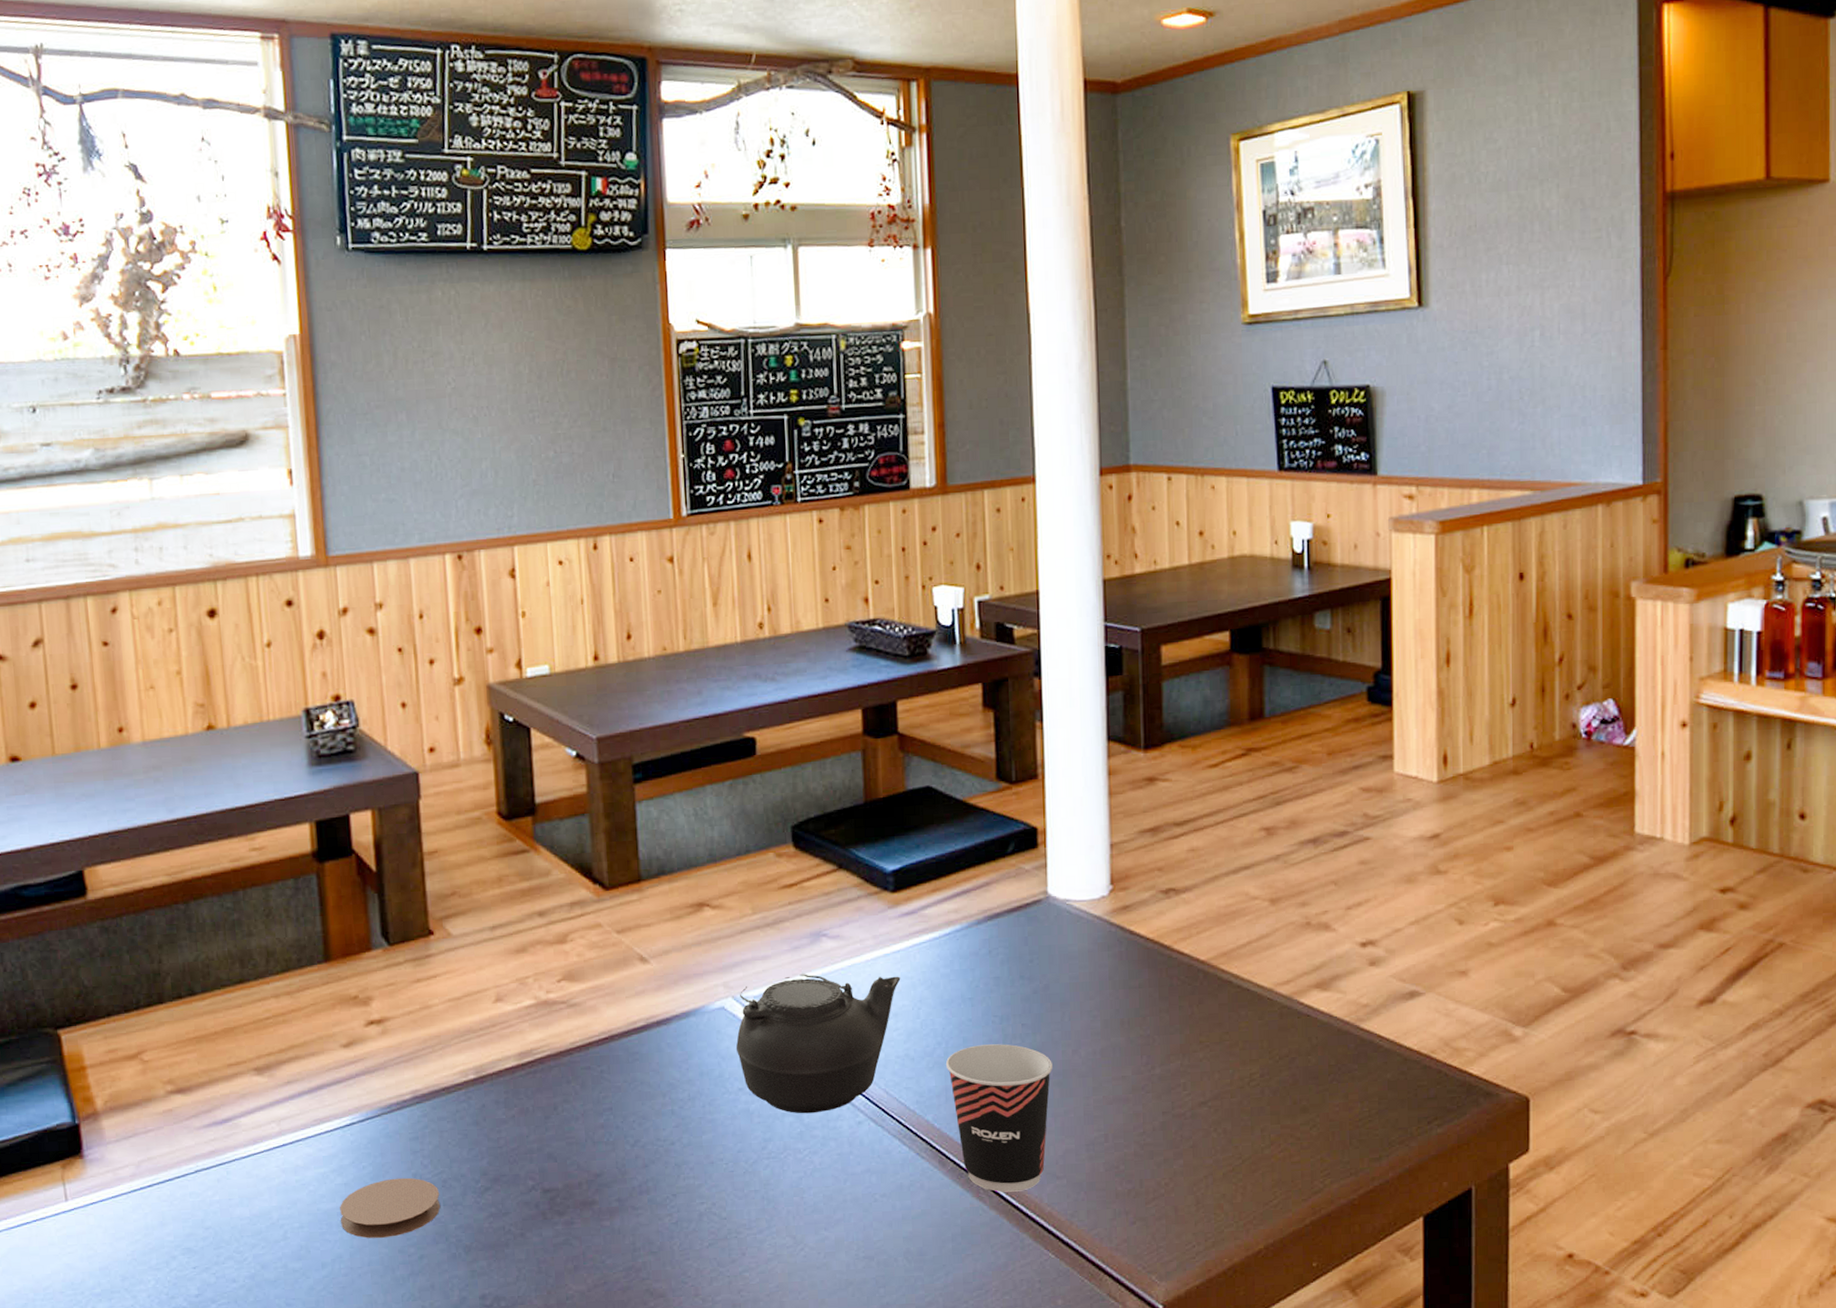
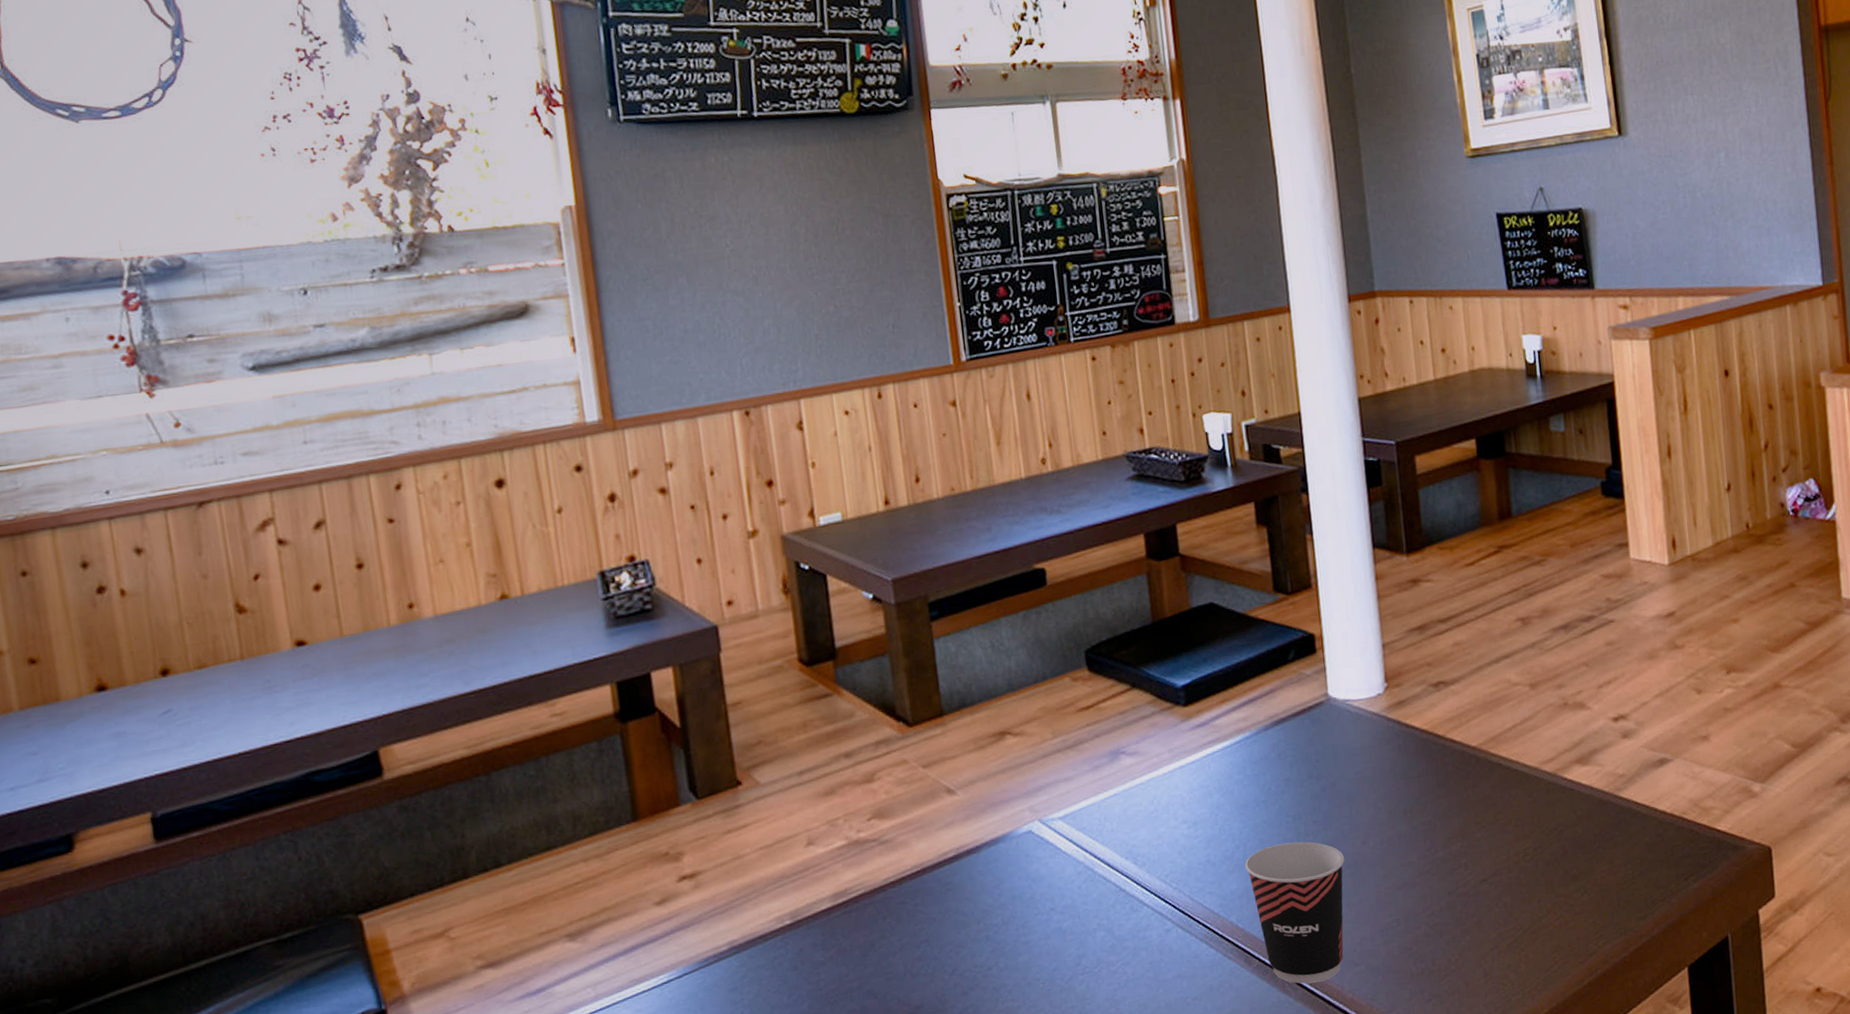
teapot: present [736,974,901,1114] -> none [1045,786,1198,928]

